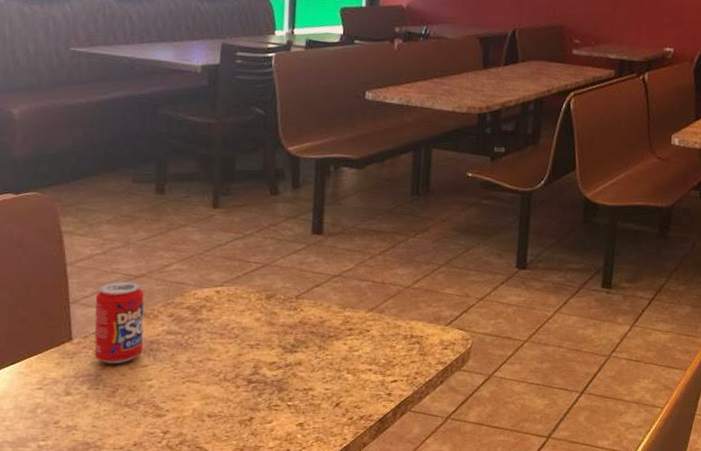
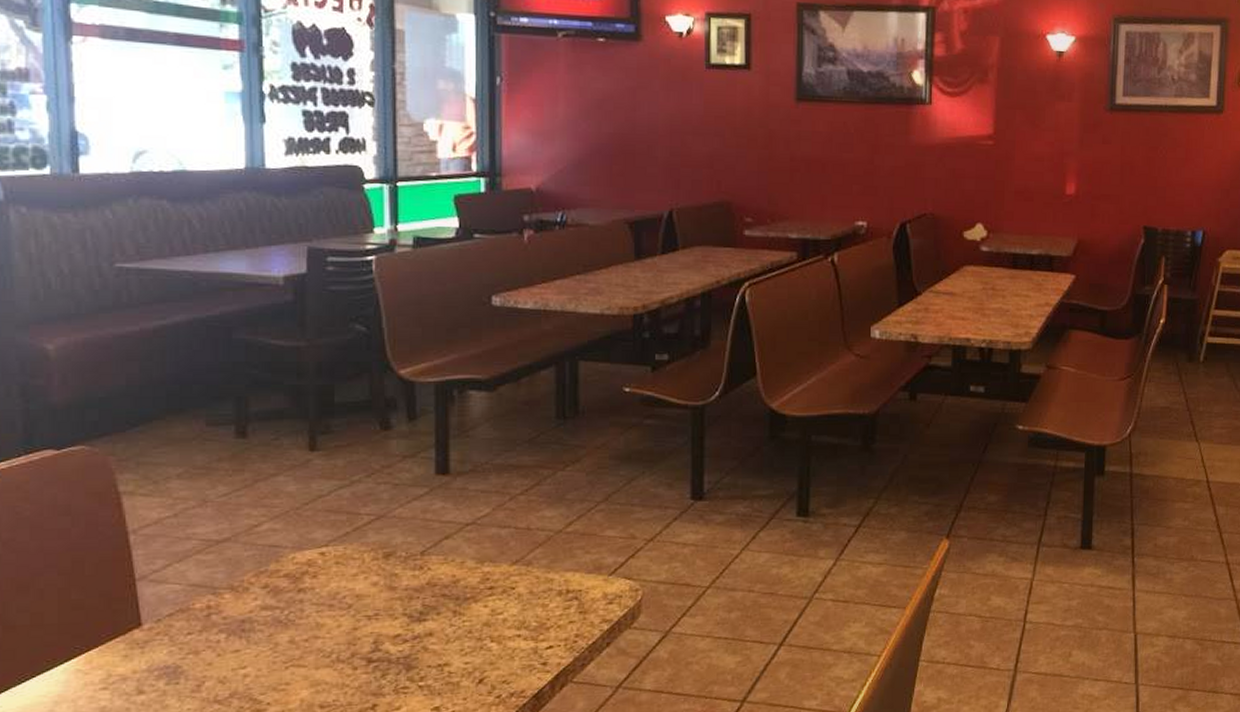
beverage can: present [94,280,145,364] -> none [167,547,233,652]

